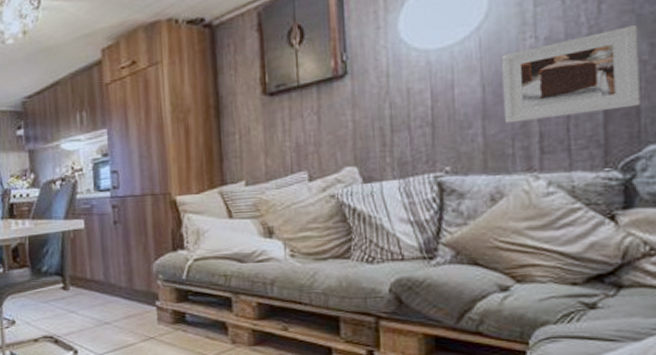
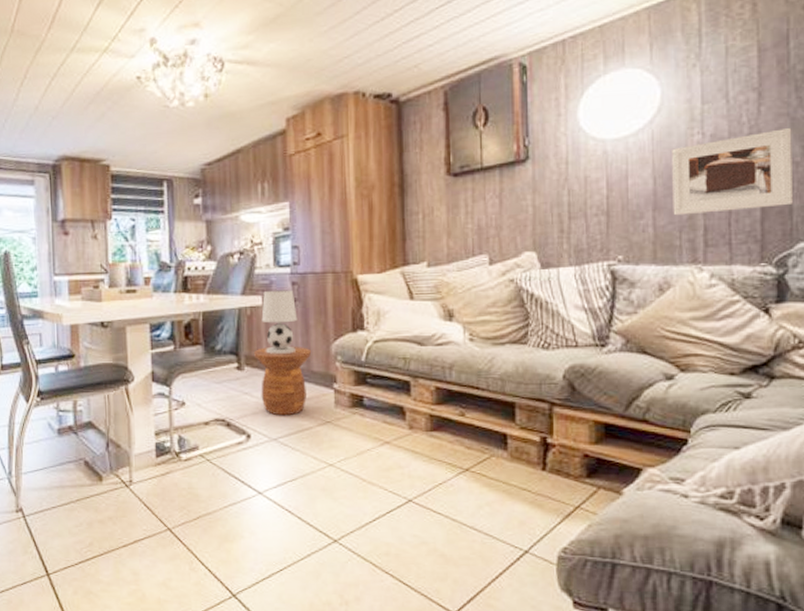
side table: none [78,266,134,333] -> present [254,346,312,416]
table lamp: none [84,213,119,274] -> present [261,290,298,354]

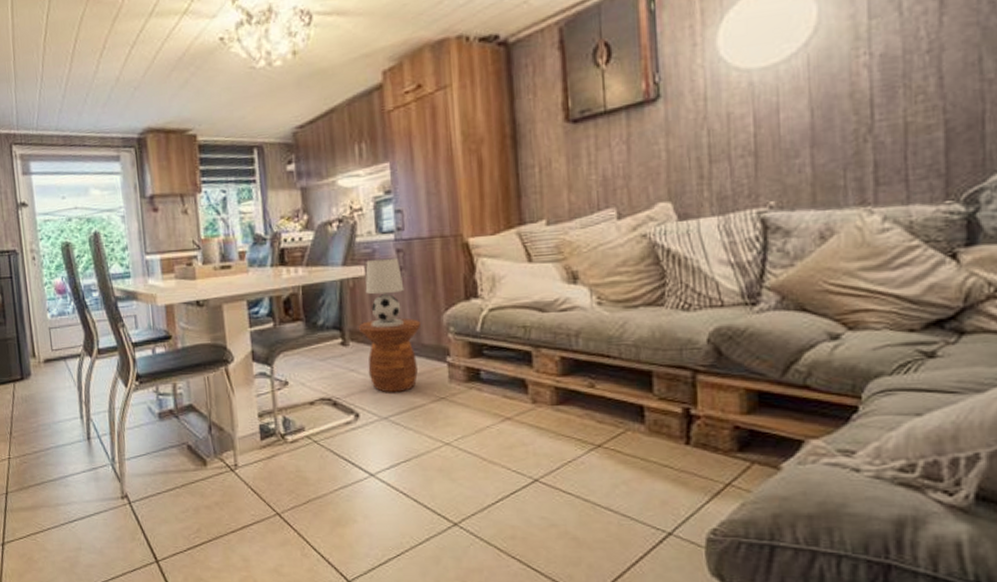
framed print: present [672,128,793,216] -> none [833,40,985,152]

